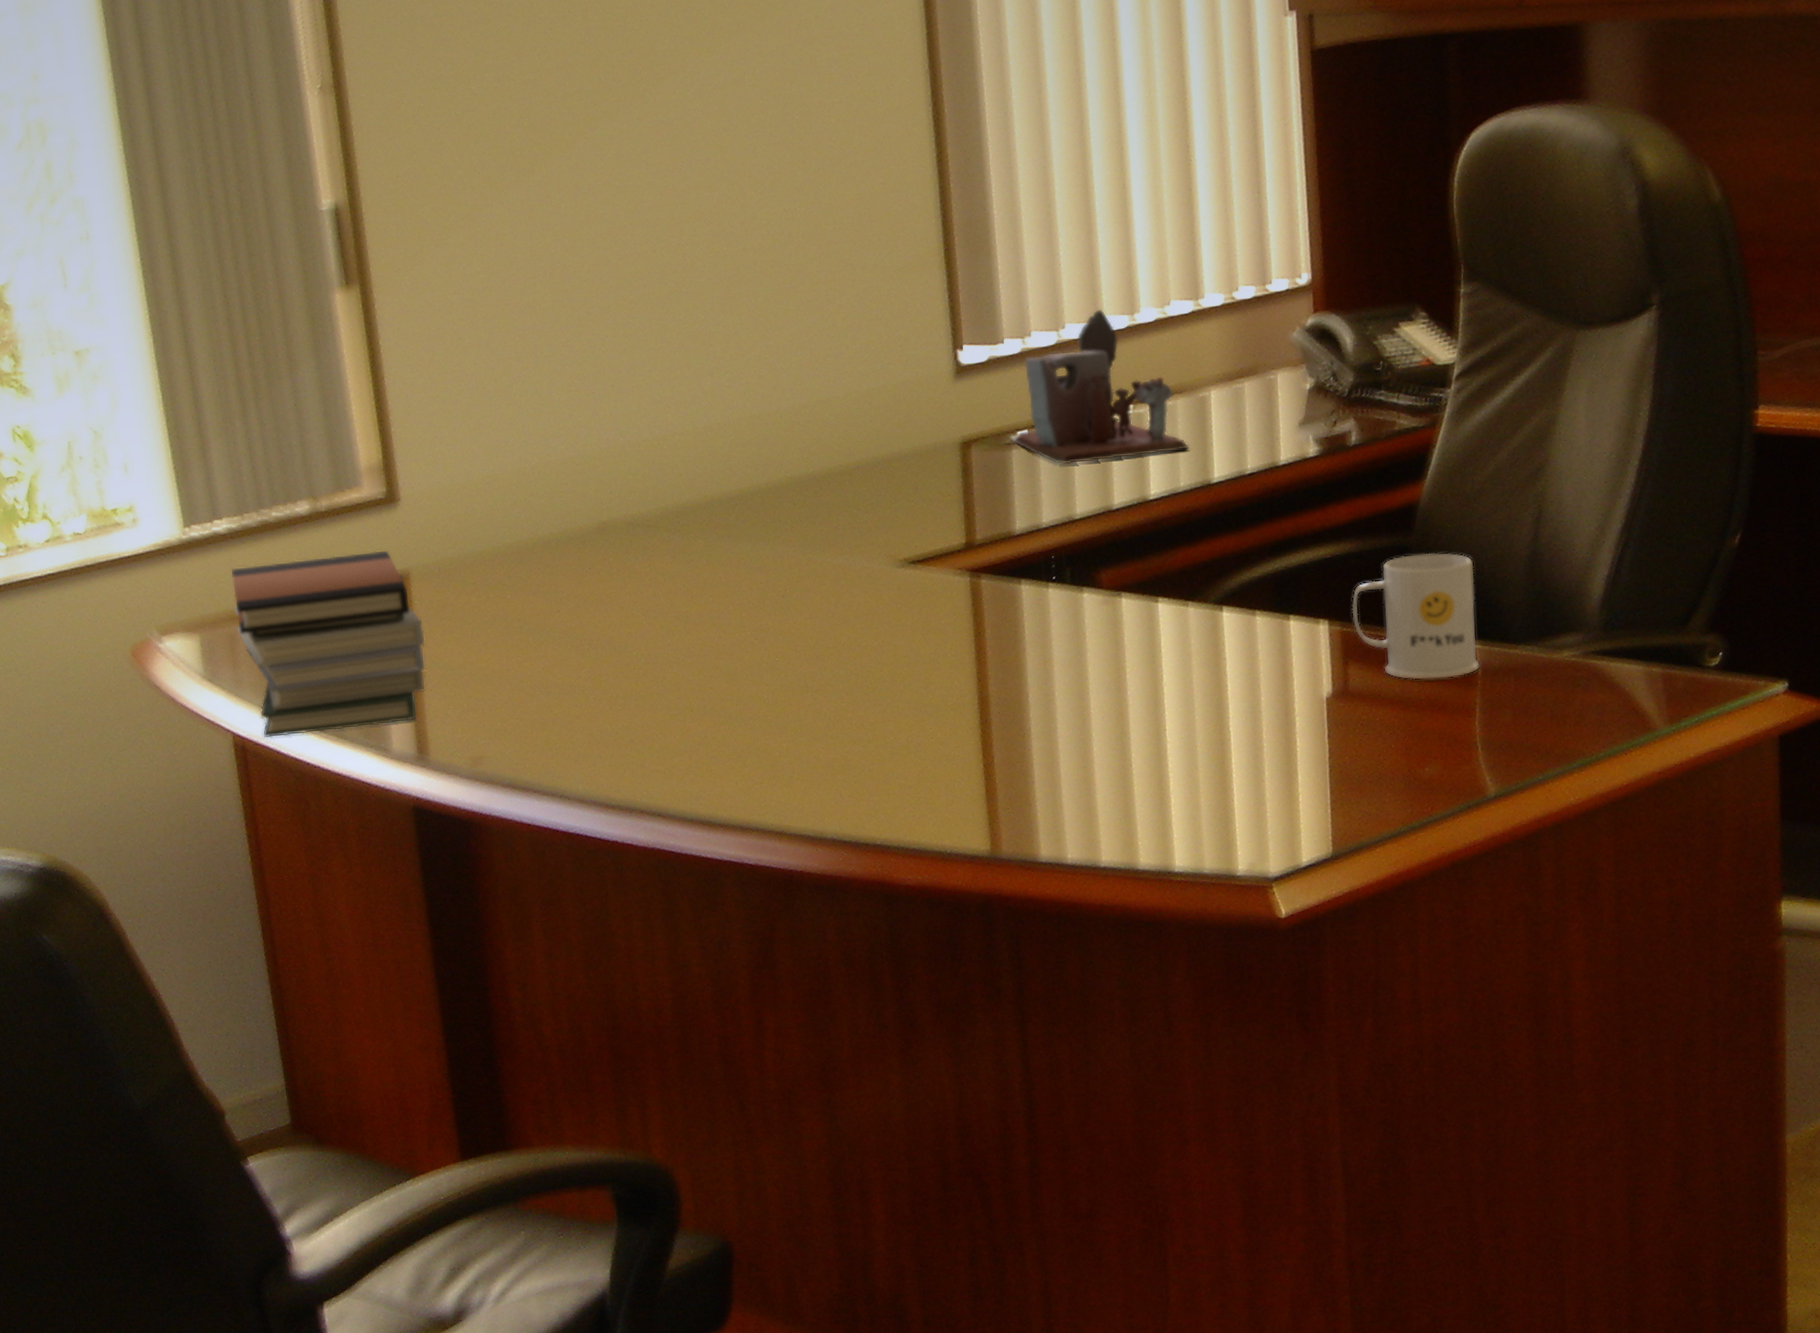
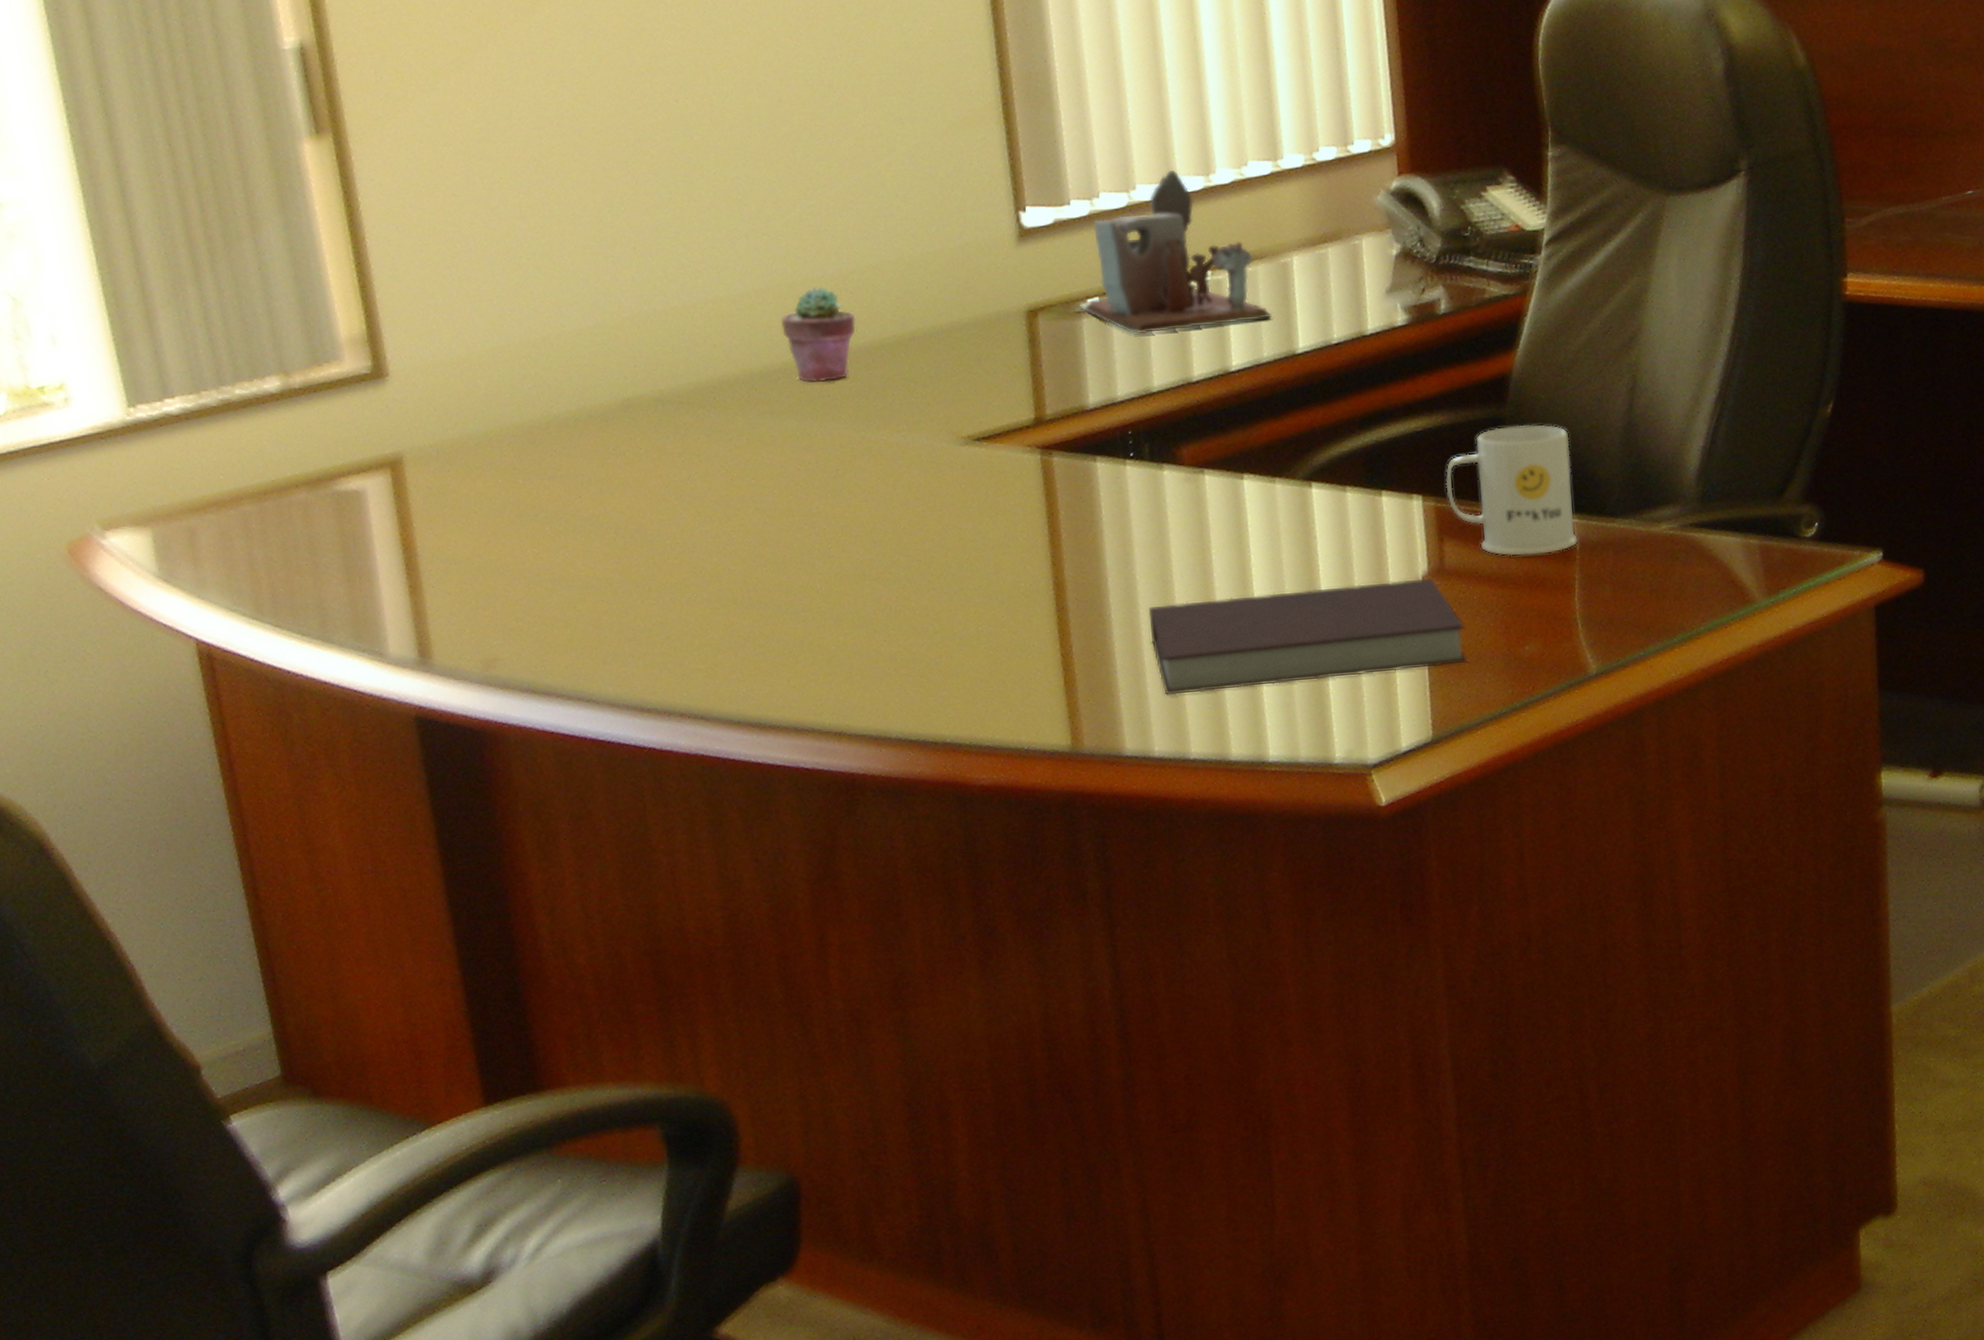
book stack: present [231,550,425,738] -> none [188,431,425,644]
potted succulent: none [739,420,807,510] -> present [780,286,856,384]
notebook: none [1065,699,1368,806] -> present [1148,578,1467,695]

